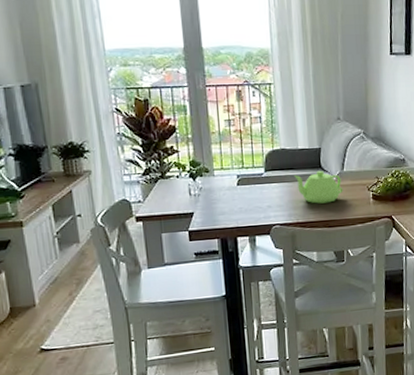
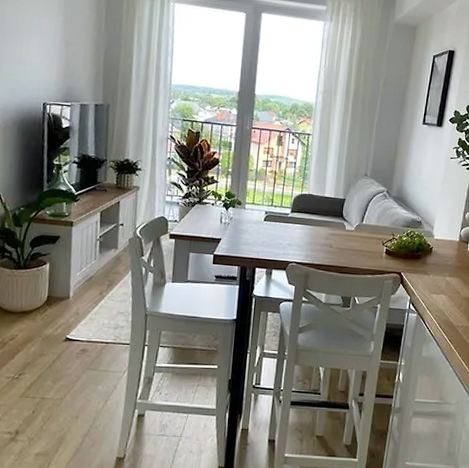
teapot: present [293,170,343,204] -> none [316,219,360,251]

